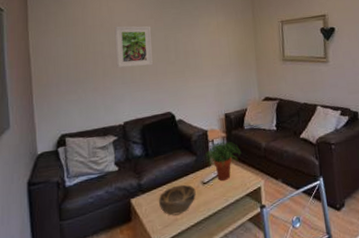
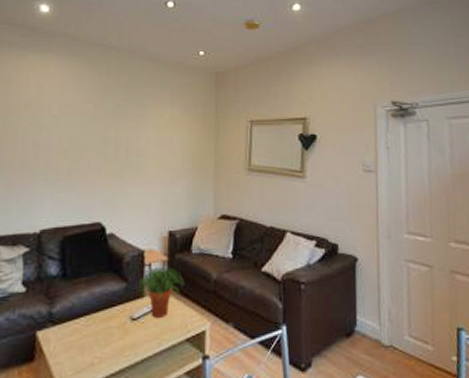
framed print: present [114,26,153,68] -> none [40,108,87,162]
decorative bowl: present [158,184,196,216] -> none [71,318,121,359]

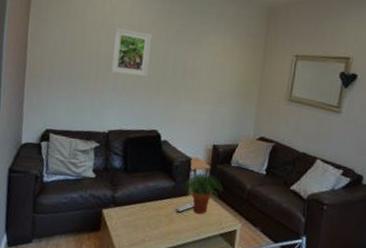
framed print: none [40,108,87,162] -> present [110,27,151,77]

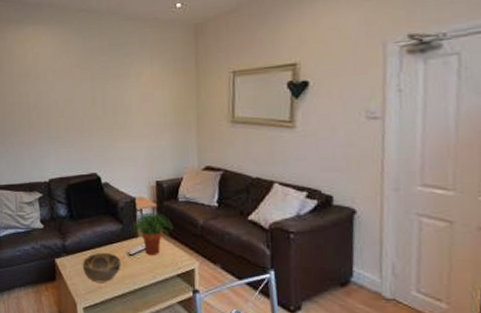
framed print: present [110,27,151,77] -> none [39,74,78,121]
decorative bowl: none [129,207,168,237] -> present [82,252,121,283]

